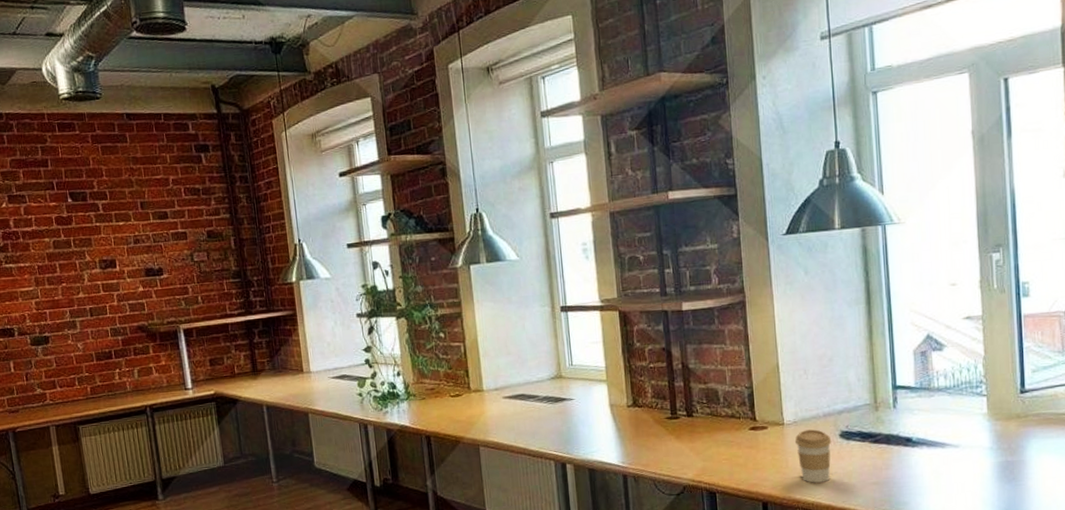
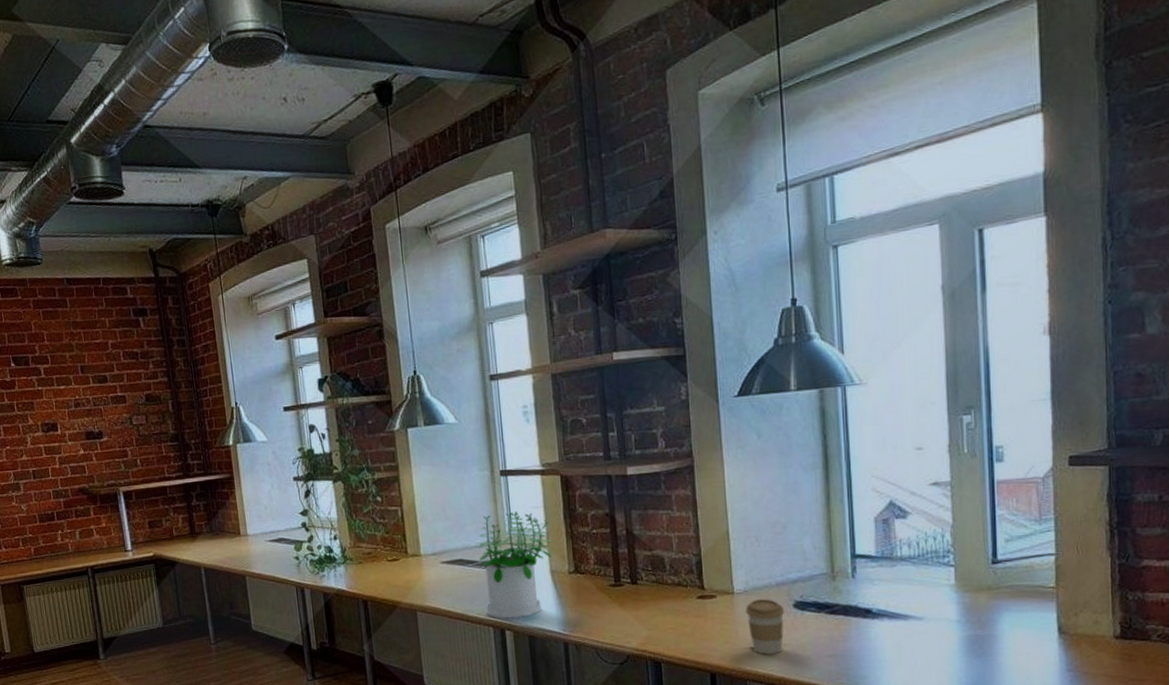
potted plant: none [540,346,611,452] -> present [478,511,552,618]

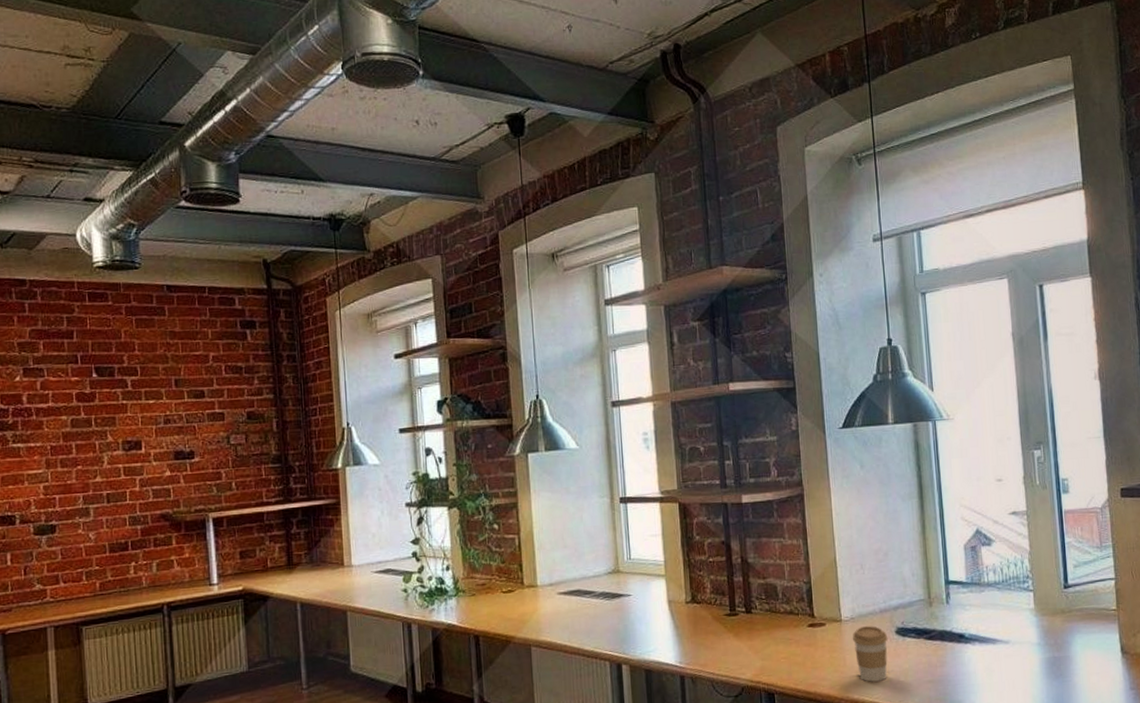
potted plant: present [478,511,552,618] -> none [596,539,670,652]

